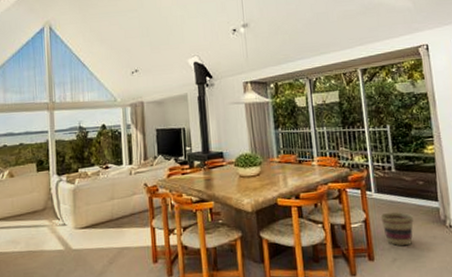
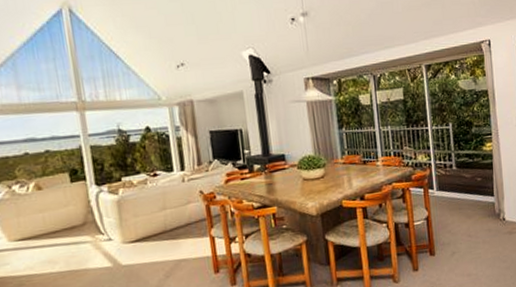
basket: present [380,212,414,246] -> none [441,208,471,240]

